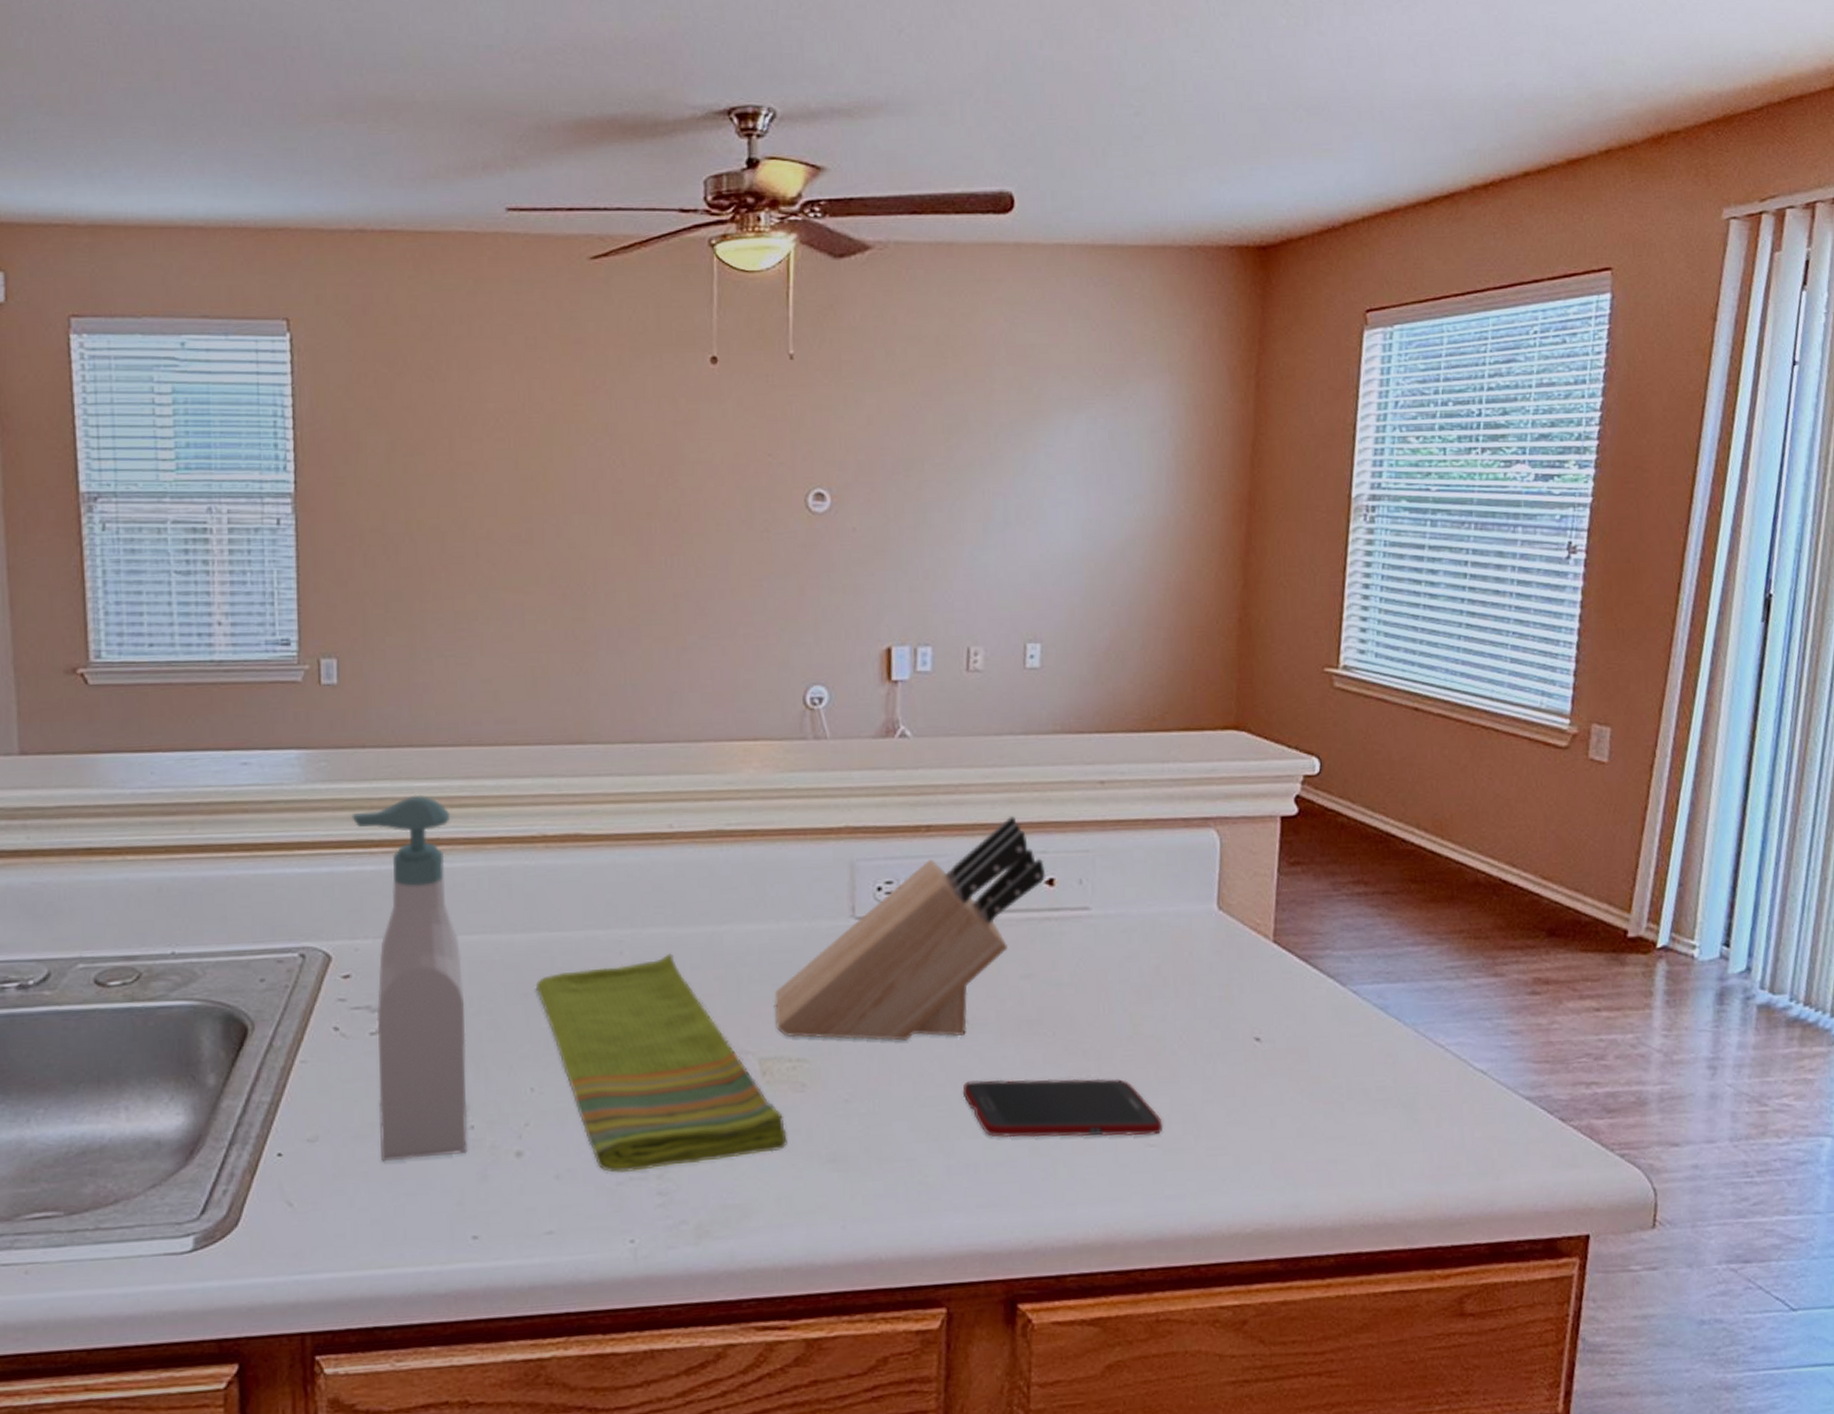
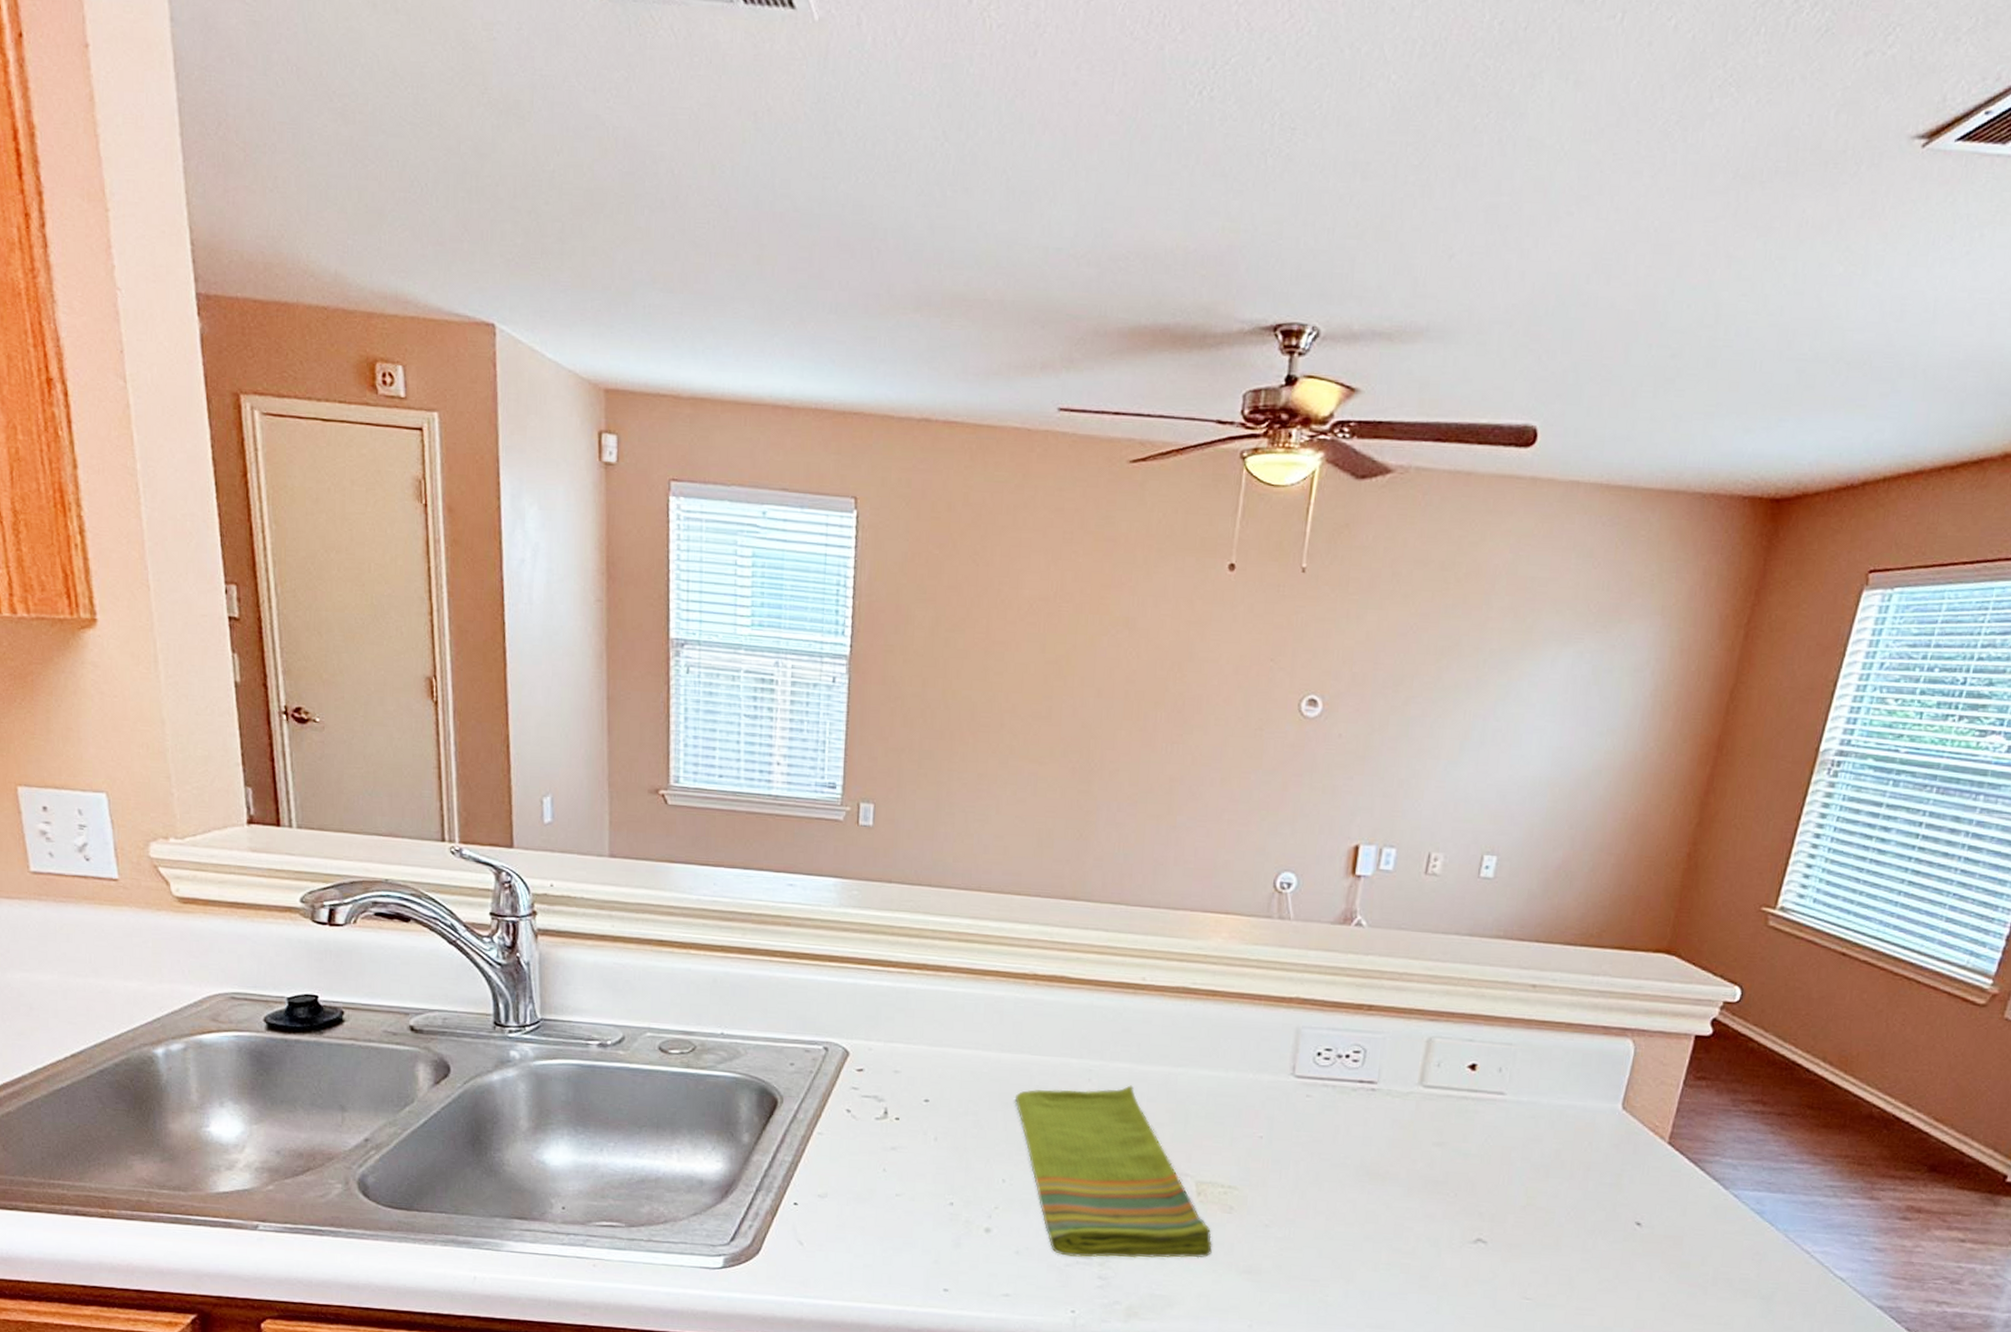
soap bottle: present [351,794,468,1162] -> none [875,927,958,1224]
knife block: present [774,815,1046,1041] -> none [1214,1005,1470,1186]
cell phone: present [962,1078,1163,1138] -> none [1367,1224,1541,1291]

